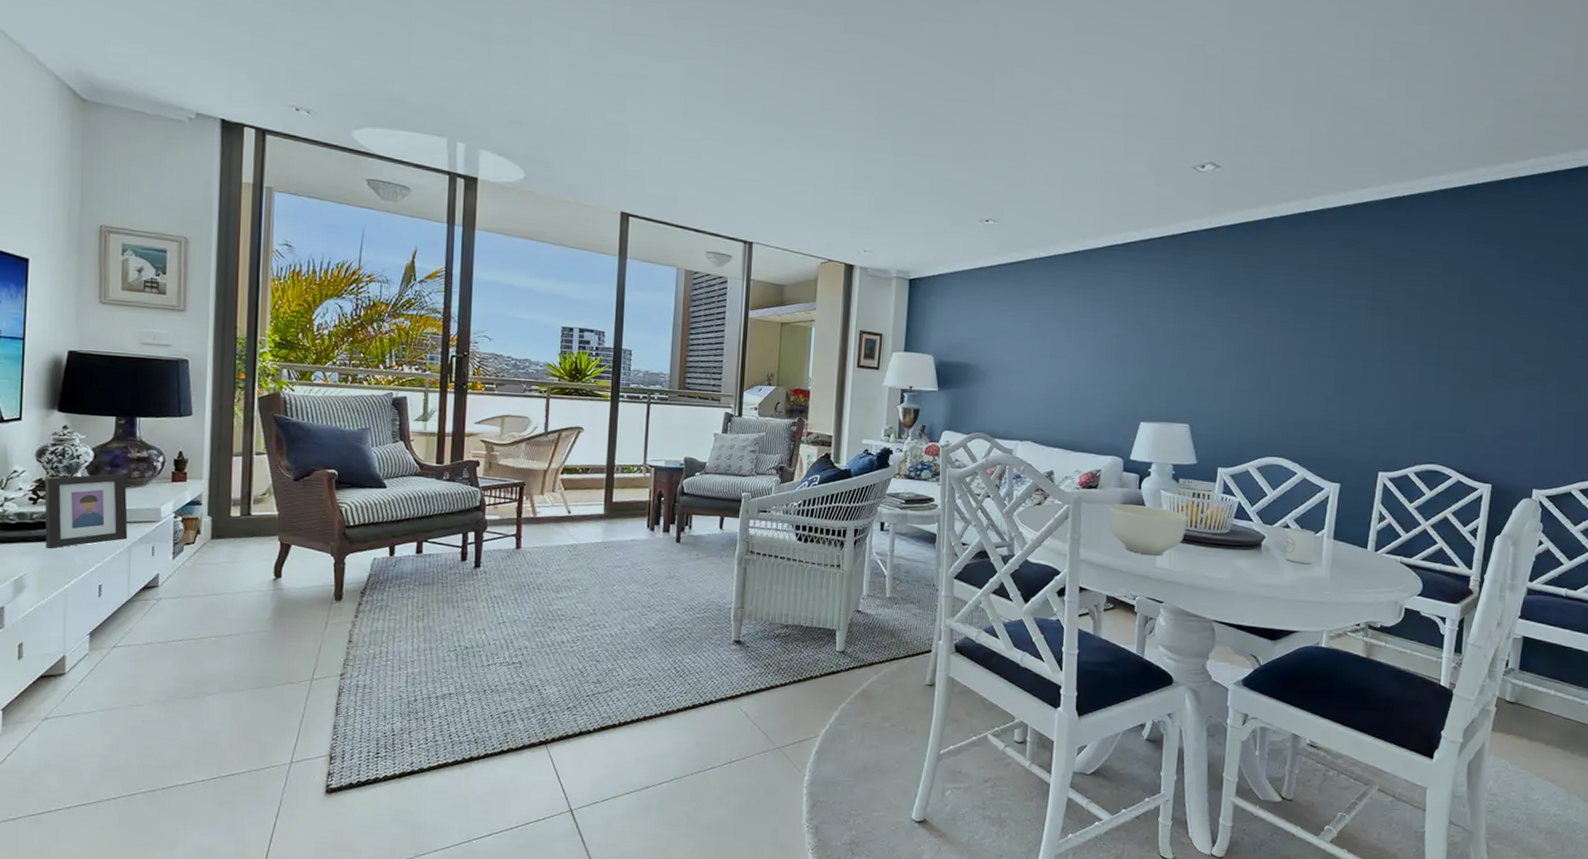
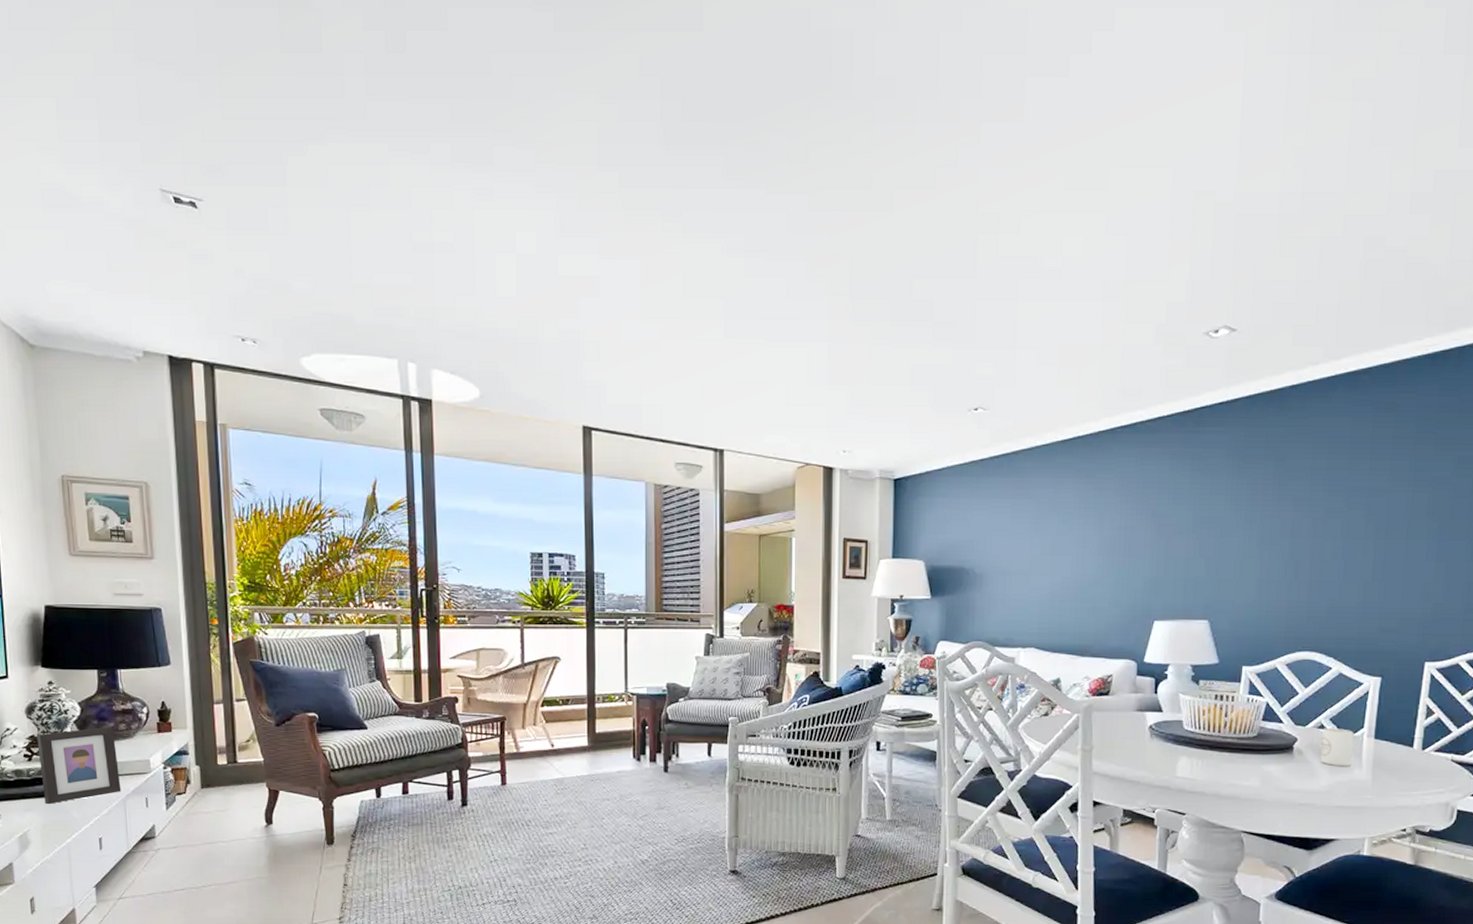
bowl: present [1108,503,1189,555] -> none [1122,710,1211,764]

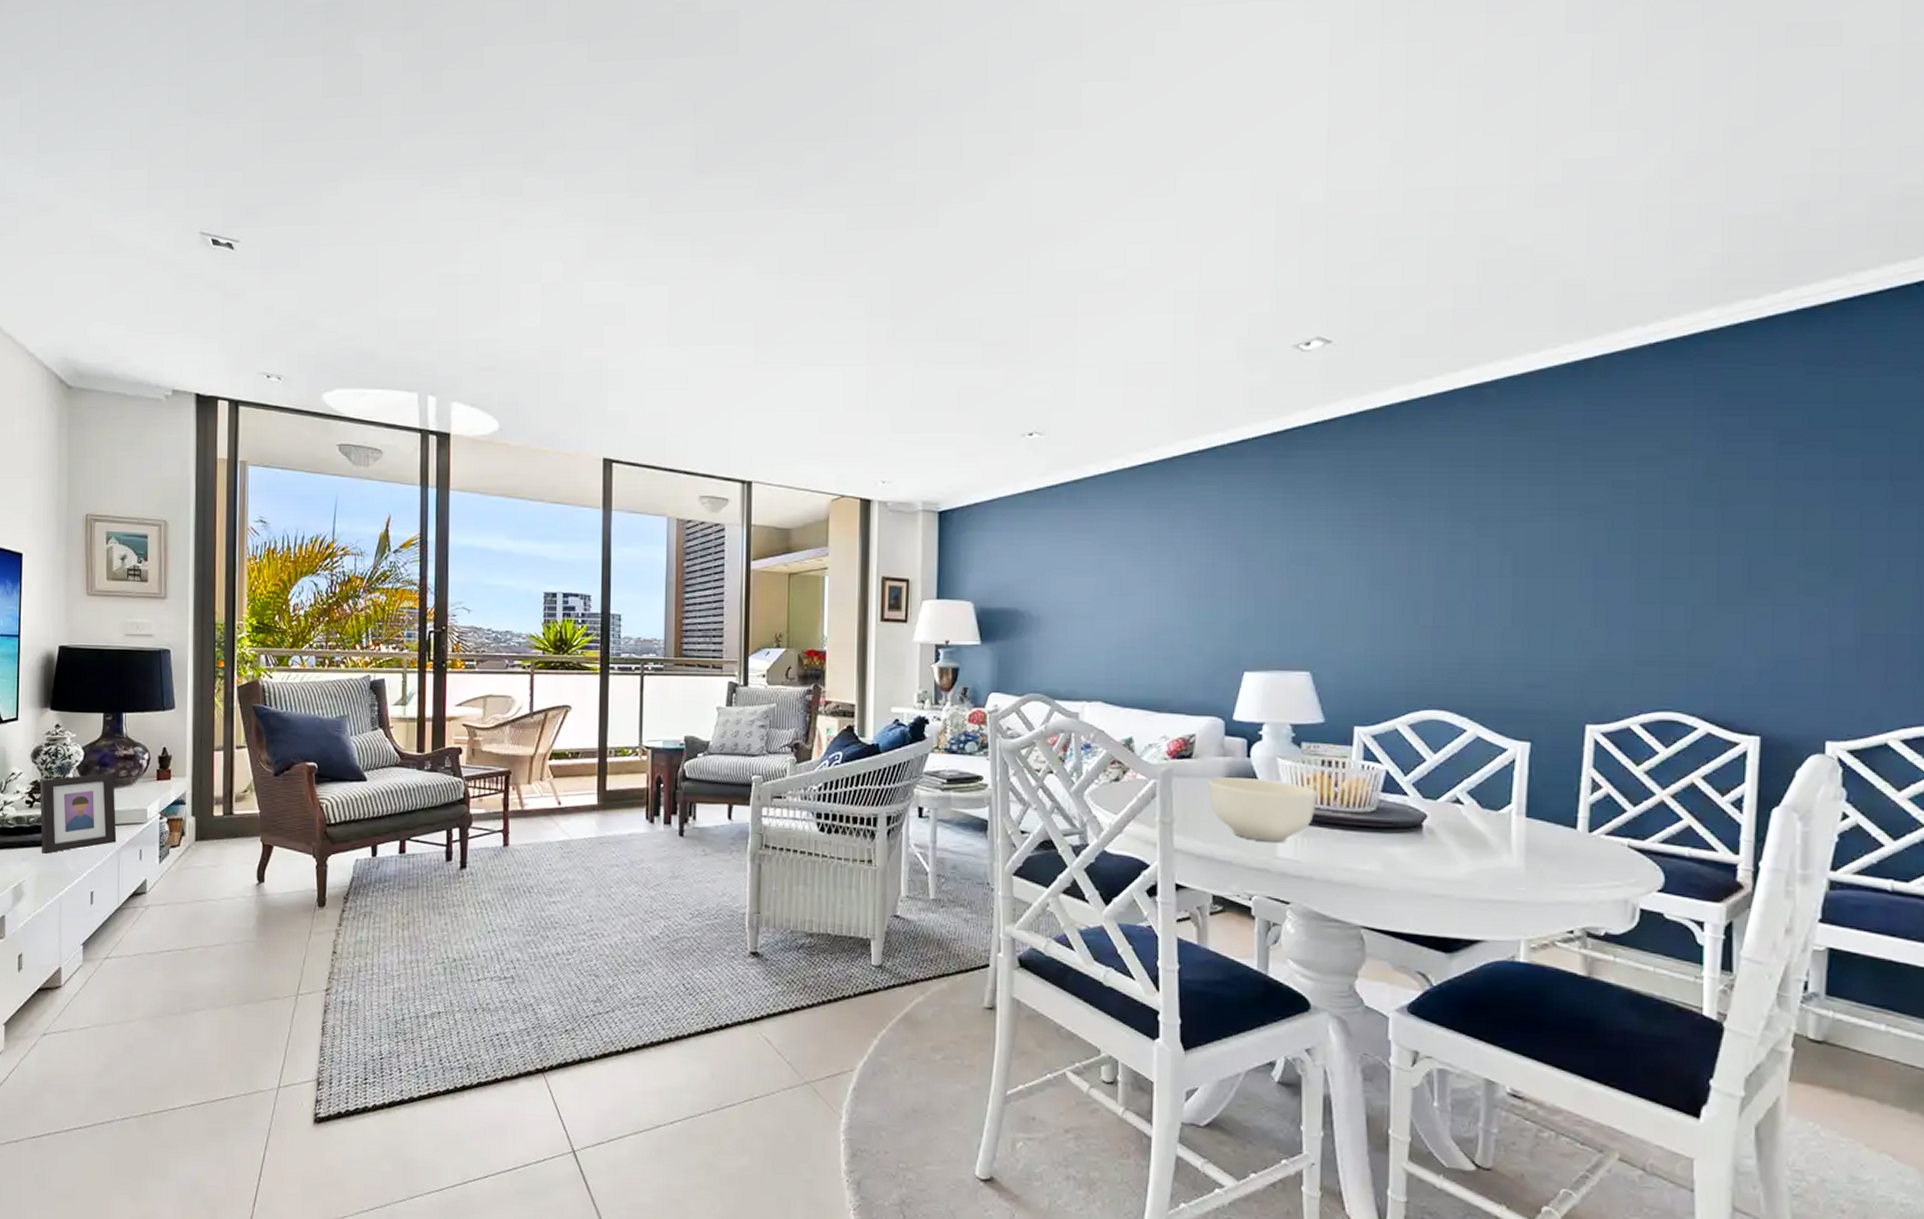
bowl: none [1122,710,1211,764] -> present [1208,776,1318,842]
mug: present [1318,728,1355,767] -> none [1454,803,1500,851]

